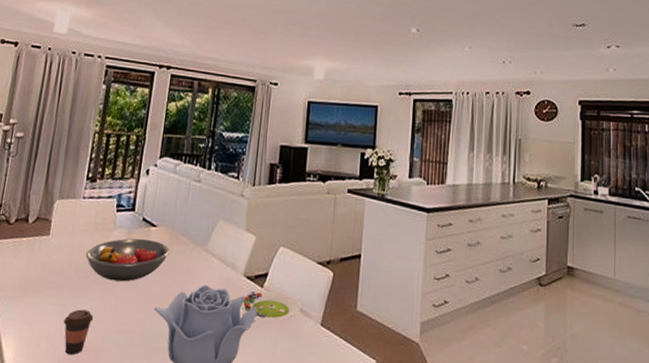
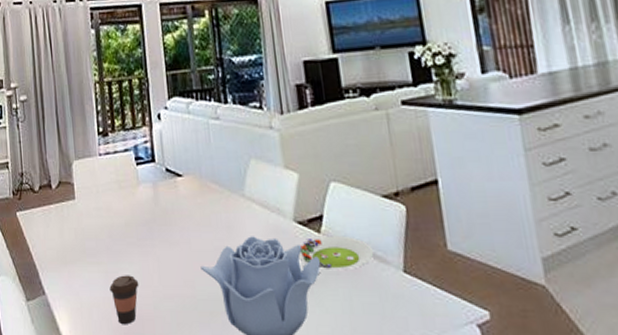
fruit bowl: present [86,238,170,282] -> none [116,192,204,241]

